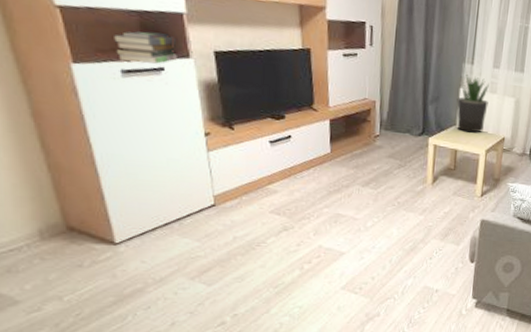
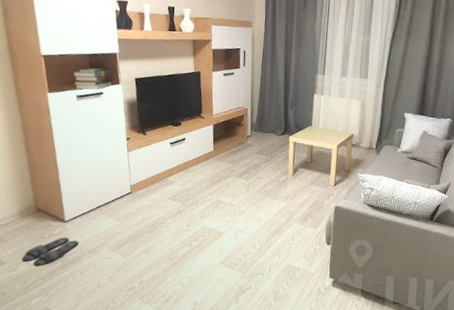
slippers: none [48,264,139,304] -> present [22,237,79,267]
planter: present [456,72,489,134] -> none [311,81,338,132]

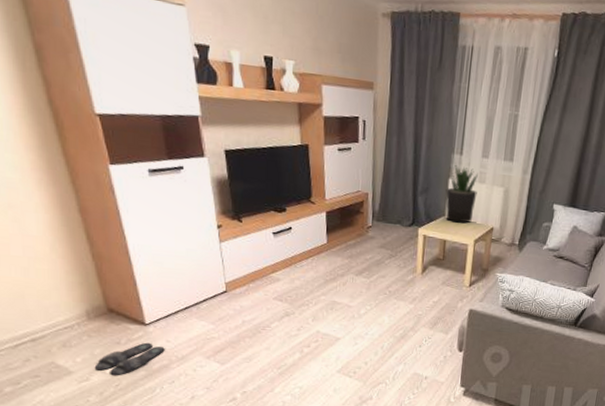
books: present [73,68,112,90] -> none [142,134,194,163]
planter: none [311,81,338,132] -> present [445,162,478,224]

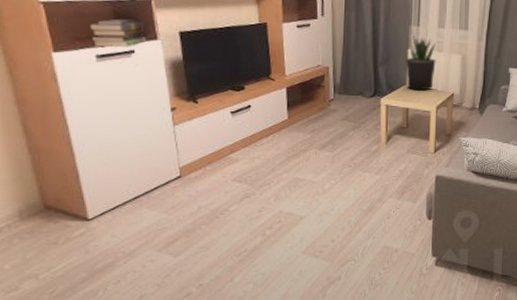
slippers: present [94,342,165,376] -> none [26,239,110,282]
books: none [142,134,194,163] -> present [90,18,146,48]

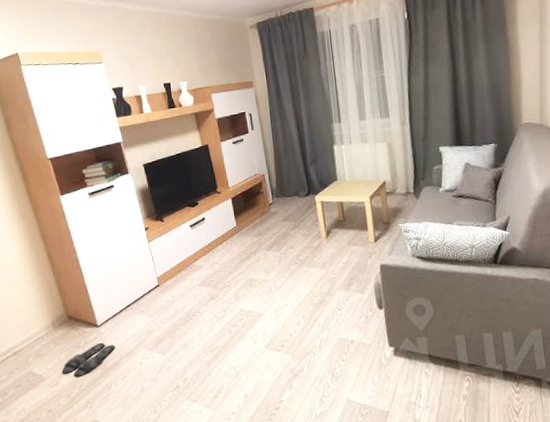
slippers: none [26,239,110,282] -> present [61,342,115,378]
planter: present [405,33,436,92] -> none [332,130,363,185]

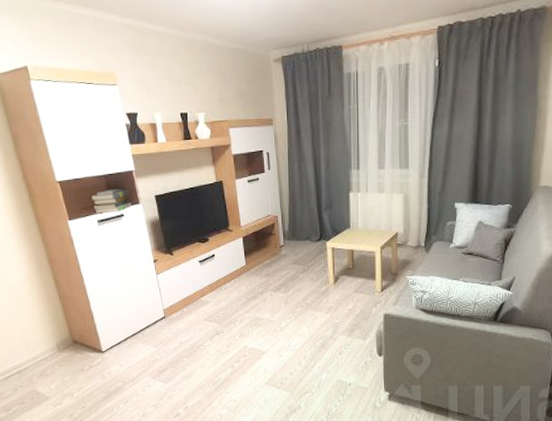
slippers: present [61,342,115,378] -> none [65,368,119,399]

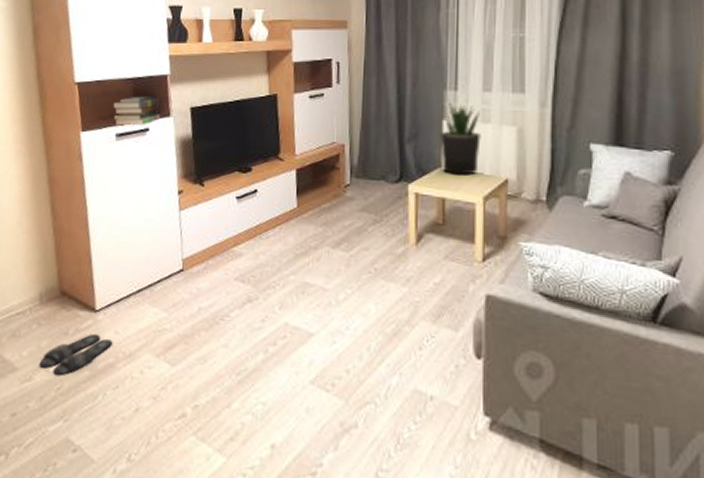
slippers: none [65,368,119,399] -> present [39,333,112,376]
planter: none [348,177,378,233] -> present [440,100,481,177]

